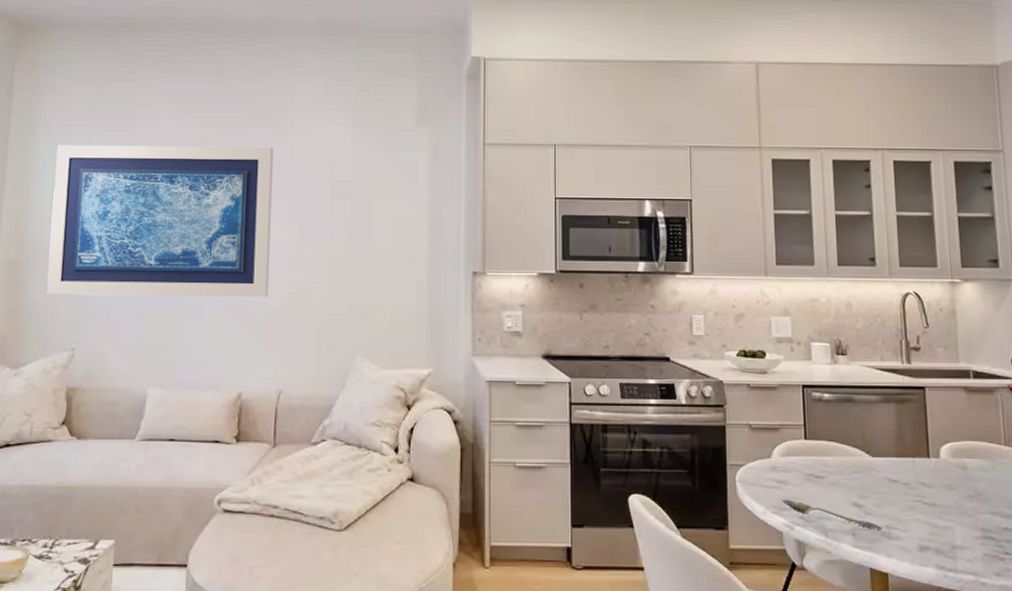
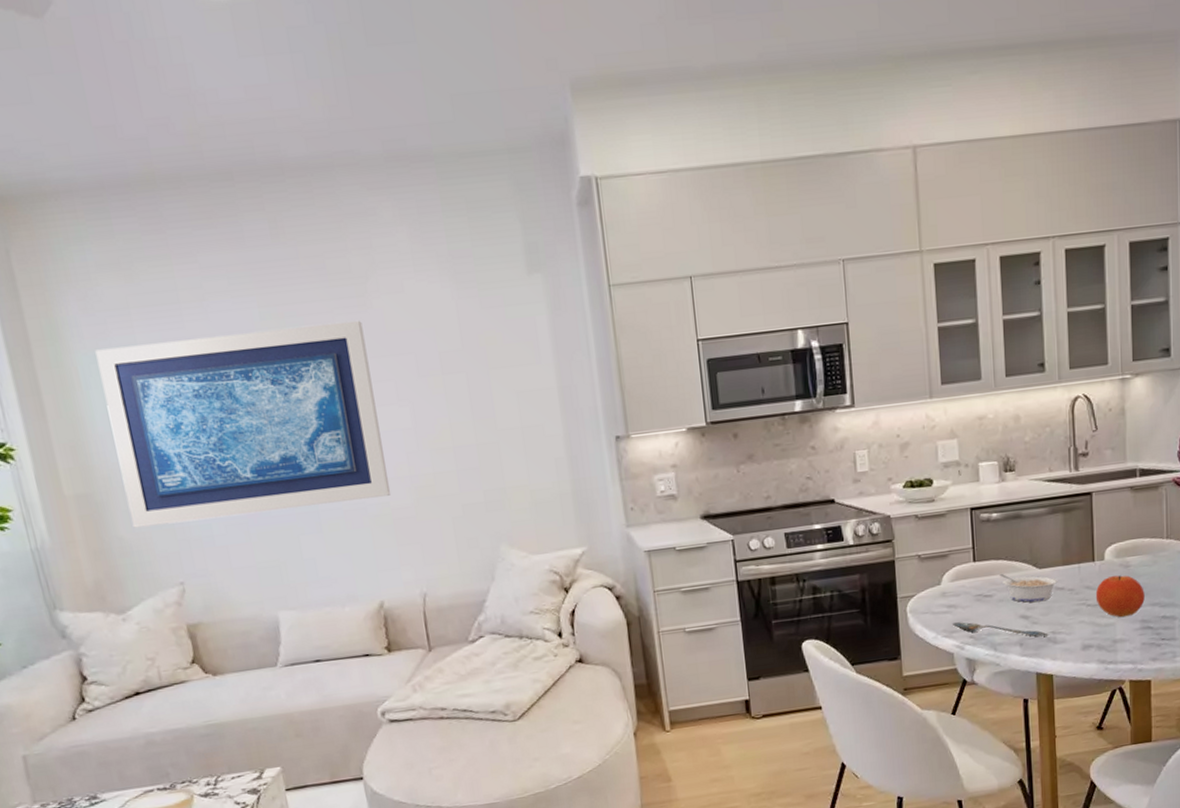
legume: none [831,455,892,492] -> present [1000,573,1058,603]
fruit: none [931,476,985,522] -> present [1095,575,1145,618]

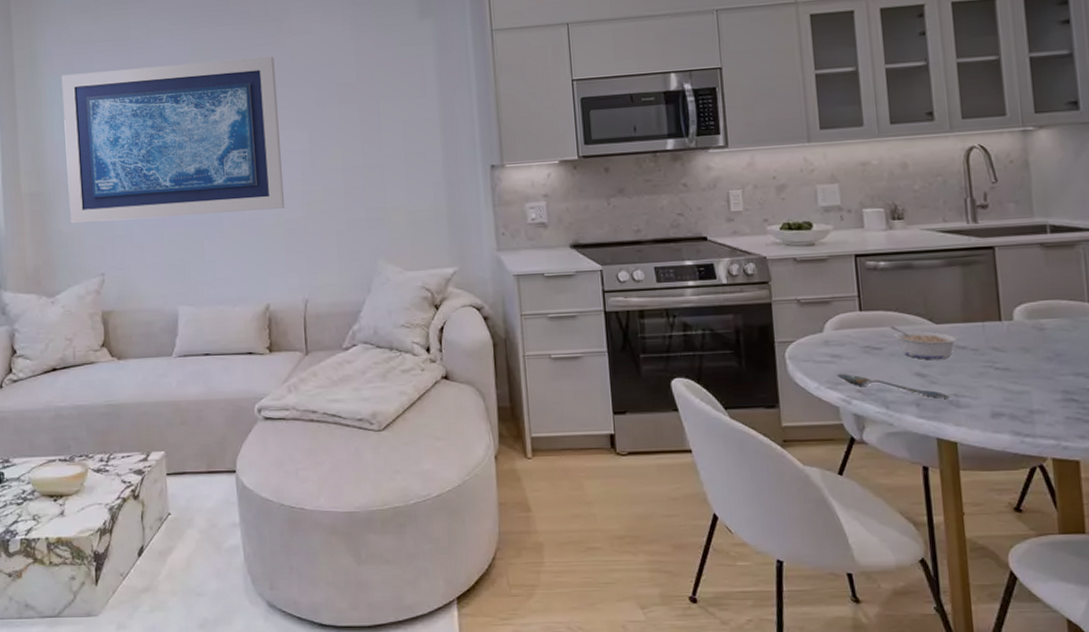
fruit: present [1095,575,1145,618] -> none [1004,338,1066,386]

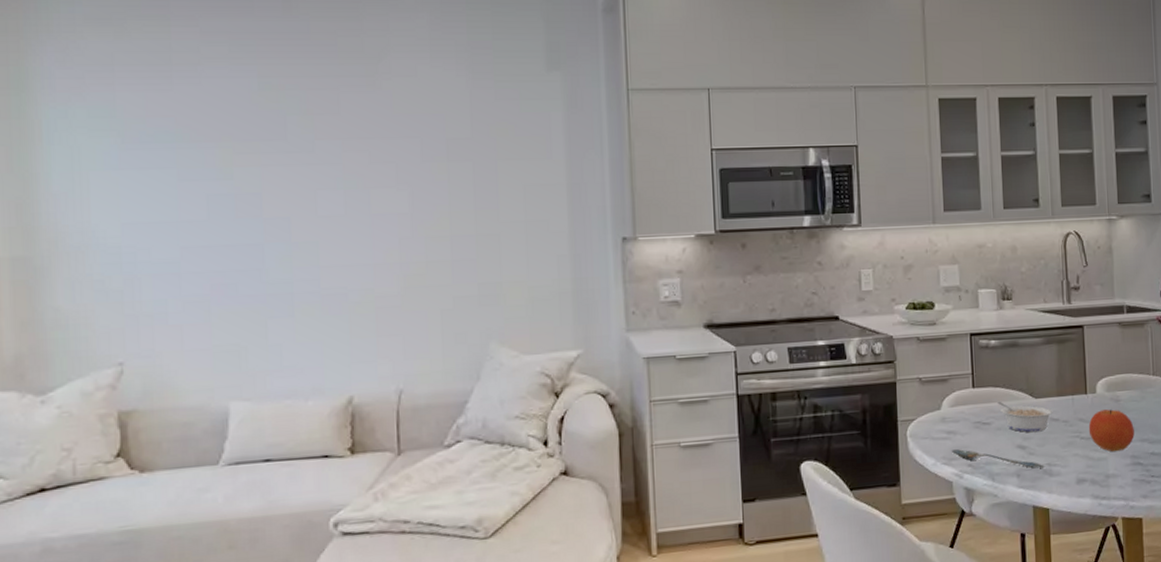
wall art: present [61,56,285,224] -> none [66,99,377,299]
fruit: none [1004,338,1066,386] -> present [1088,409,1134,453]

